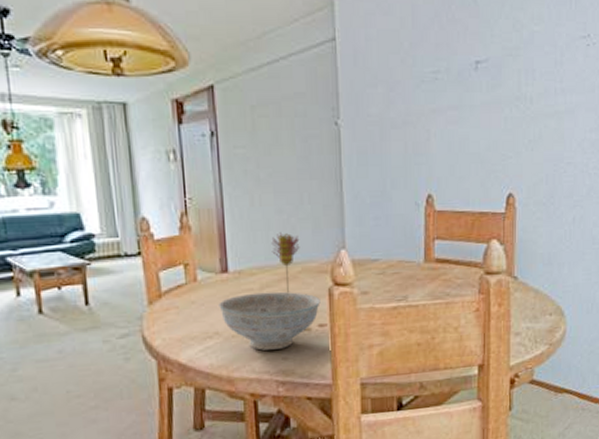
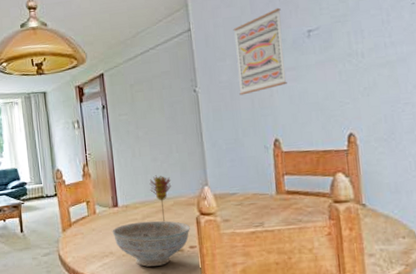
wall art: none [389,26,448,136] -> present [233,7,287,96]

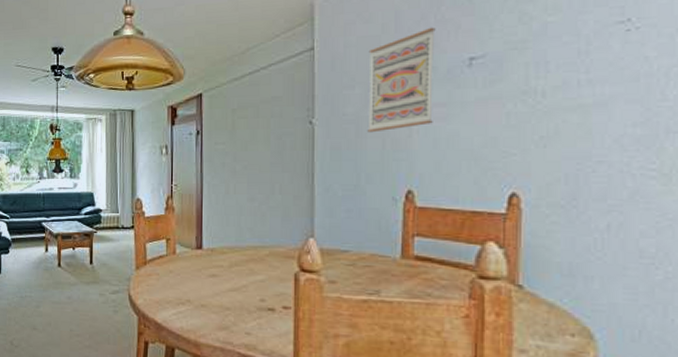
decorative bowl: present [112,221,190,267] -> none [192,269,286,324]
plant: present [149,175,172,222] -> none [242,218,269,274]

